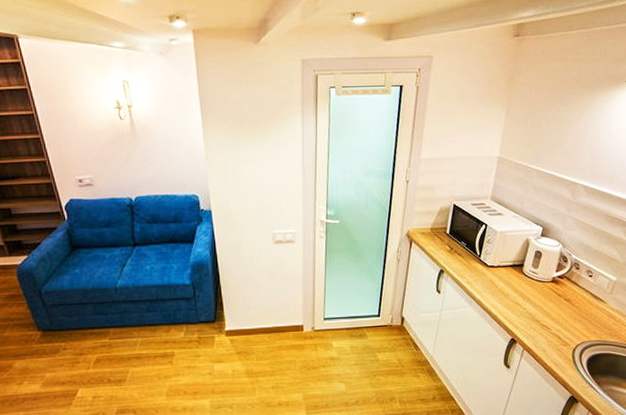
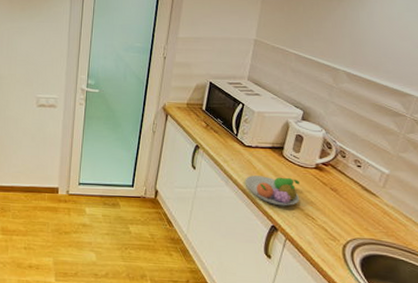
fruit bowl: none [487,293,537,320] -> present [245,175,300,206]

